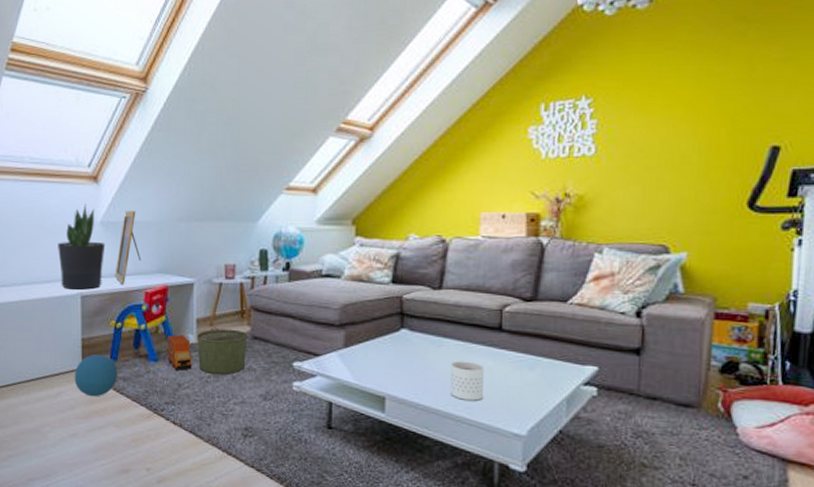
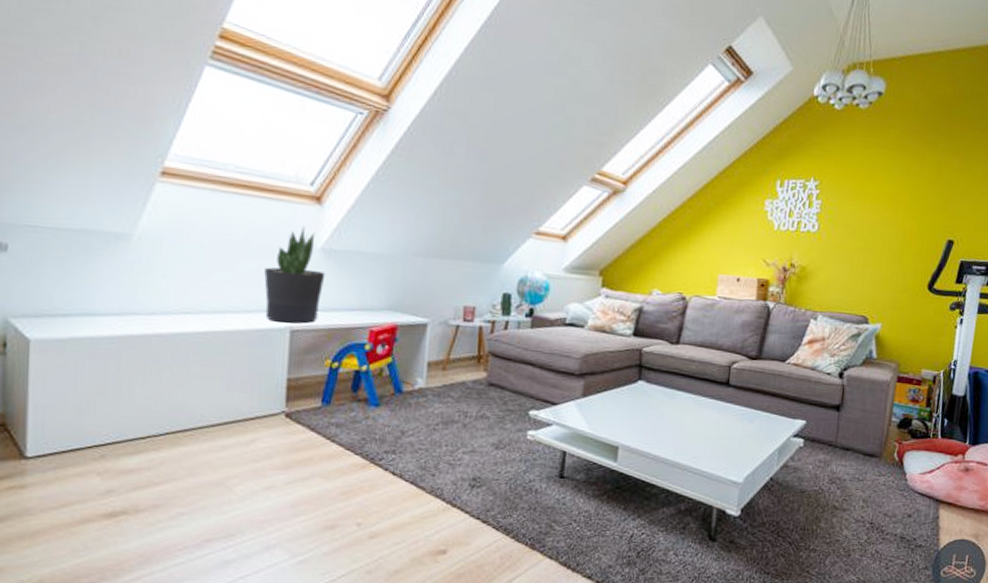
ball: present [74,354,118,397] -> none [274,396,330,445]
picture frame: present [115,211,141,284] -> none [334,239,368,320]
toy truck: present [167,335,193,371] -> none [391,378,421,417]
basket: present [196,327,248,374] -> none [426,371,483,422]
mug: present [450,360,485,401] -> none [679,412,712,451]

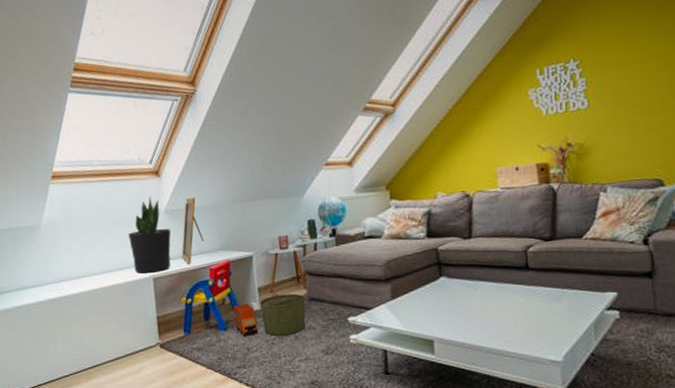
picture frame: none [334,239,368,320] -> present [181,198,204,264]
toy truck: none [391,378,421,417] -> present [233,304,258,336]
basket: none [426,371,483,422] -> present [259,293,306,336]

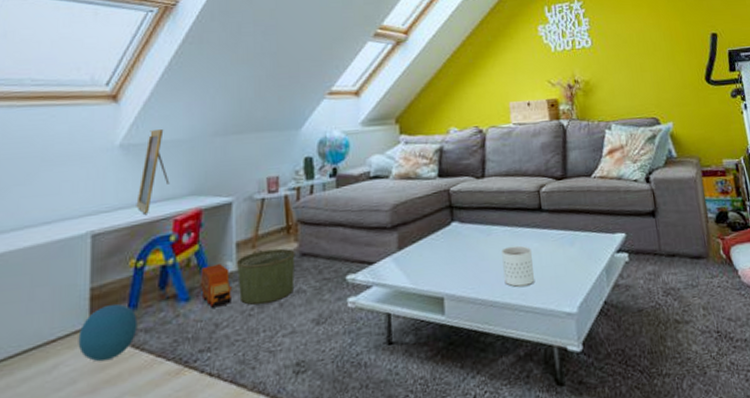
planter: present [129,196,171,274] -> none [63,126,125,229]
ball: none [153,329,192,369] -> present [78,303,138,362]
mug: none [488,299,521,335] -> present [502,245,535,287]

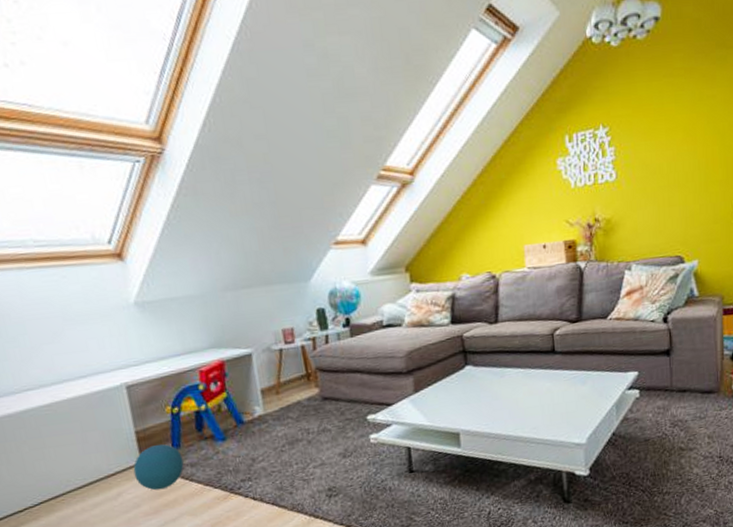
picture frame: present [136,129,170,214] -> none [160,286,189,367]
toy truck: present [201,264,233,308] -> none [232,409,264,446]
basket: present [236,248,295,305] -> none [263,393,320,443]
mug: present [502,245,535,287] -> none [515,385,547,422]

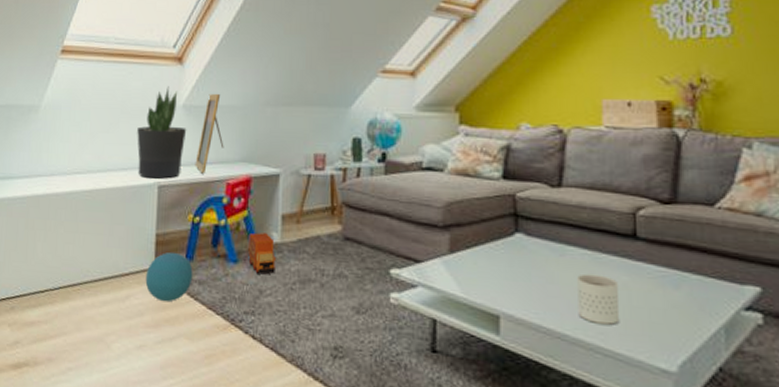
planter: none [87,285,149,382] -> present [137,86,187,179]
picture frame: none [160,286,189,367] -> present [195,94,224,174]
toy truck: none [232,409,264,446] -> present [248,232,277,275]
mug: none [515,385,547,422] -> present [577,273,620,325]

